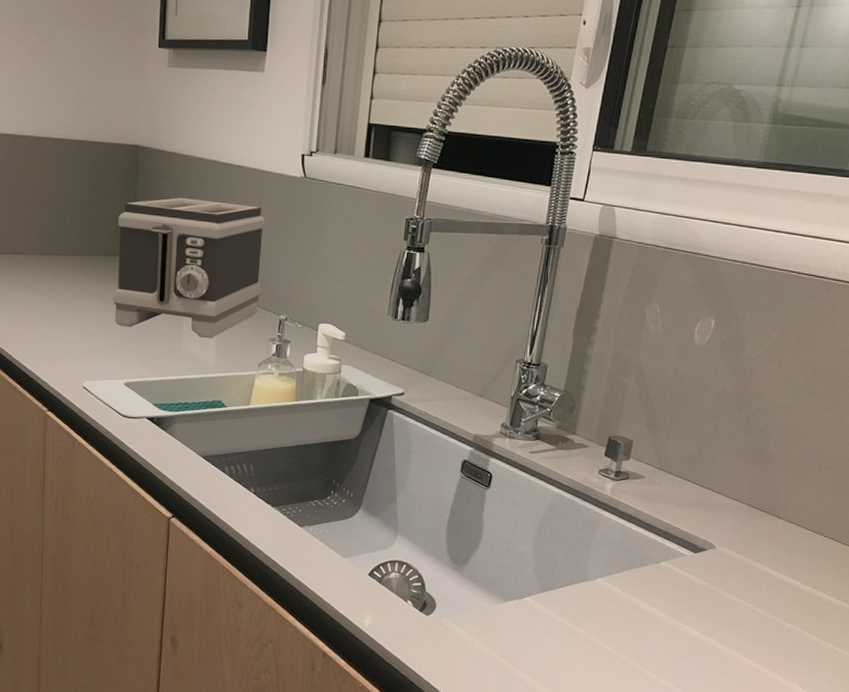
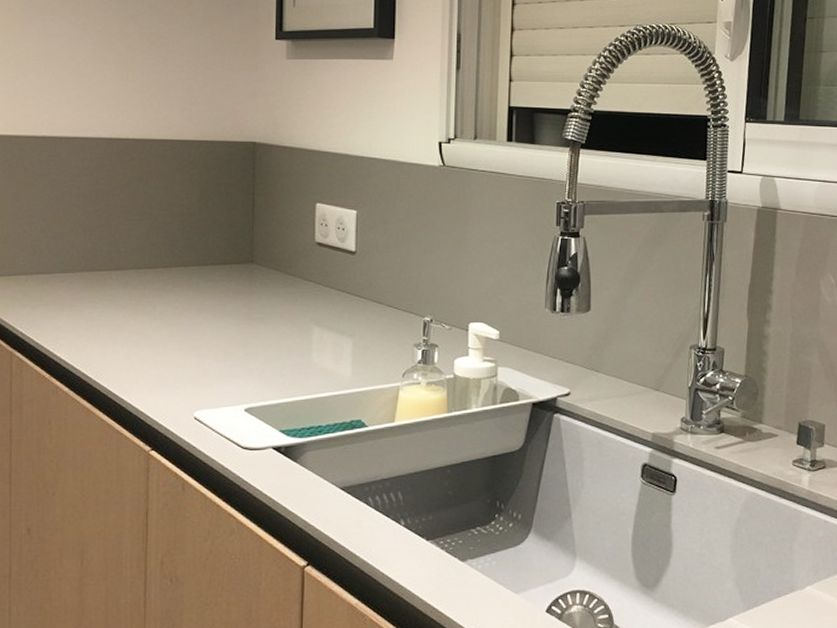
toaster: present [113,198,265,339] -> none [229,196,402,350]

